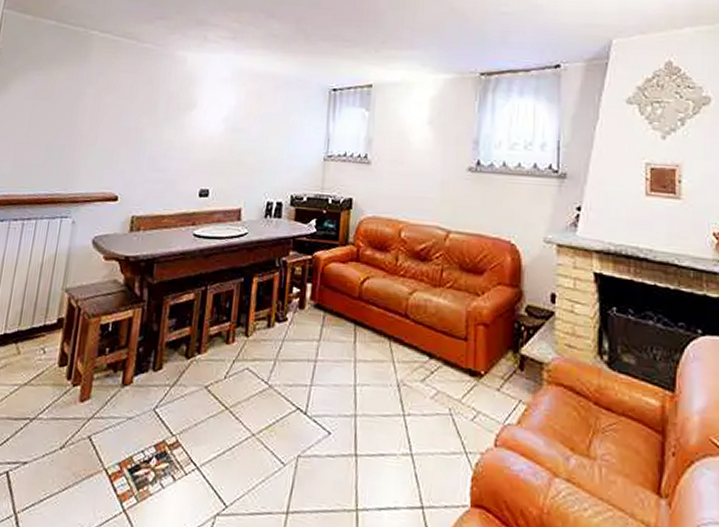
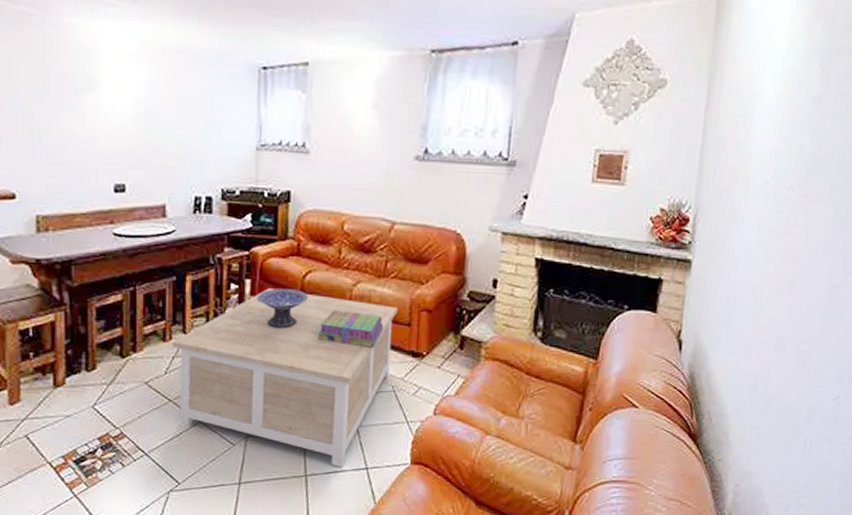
coffee table: none [233,293,454,503] -> present [172,288,398,467]
decorative bowl: none [316,294,366,337] -> present [257,289,309,329]
stack of books: none [373,319,440,363] -> present [317,310,384,348]

